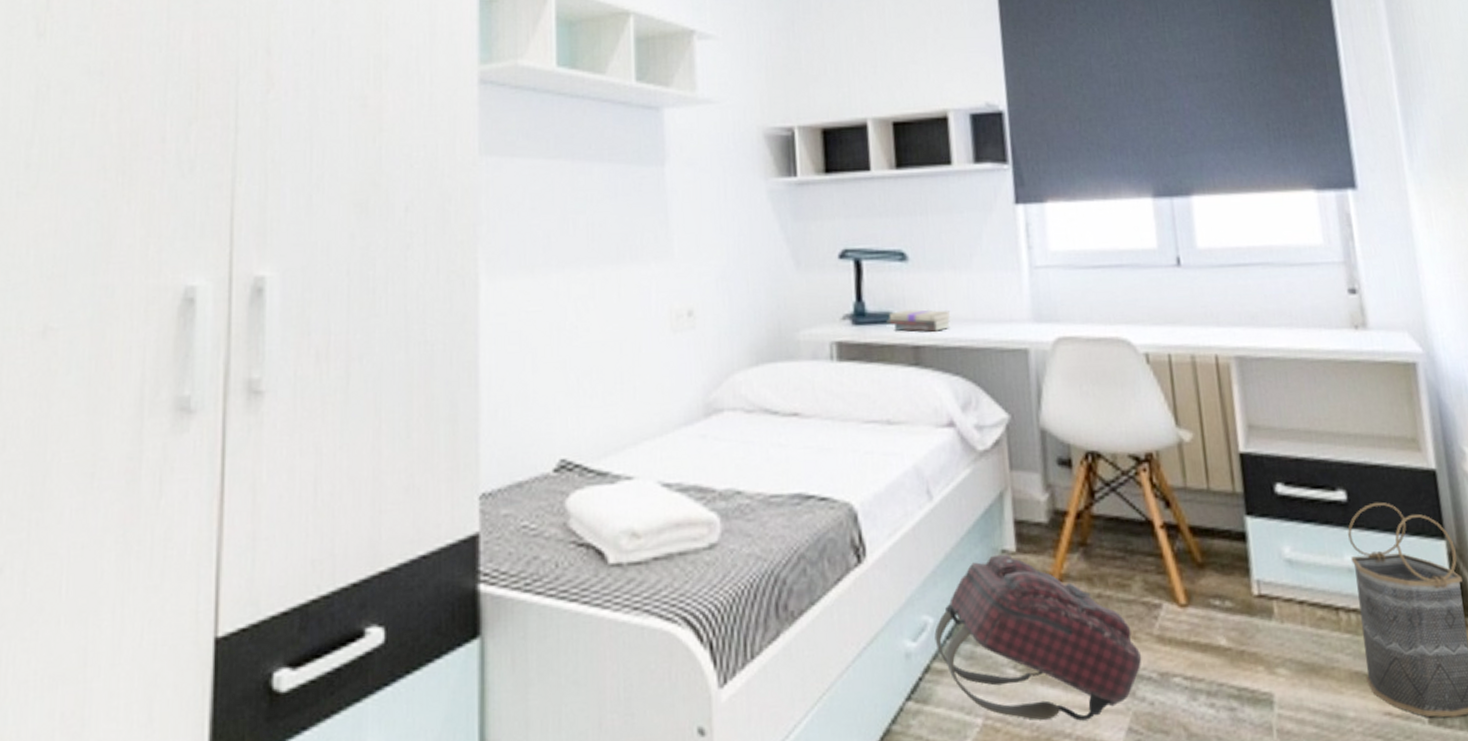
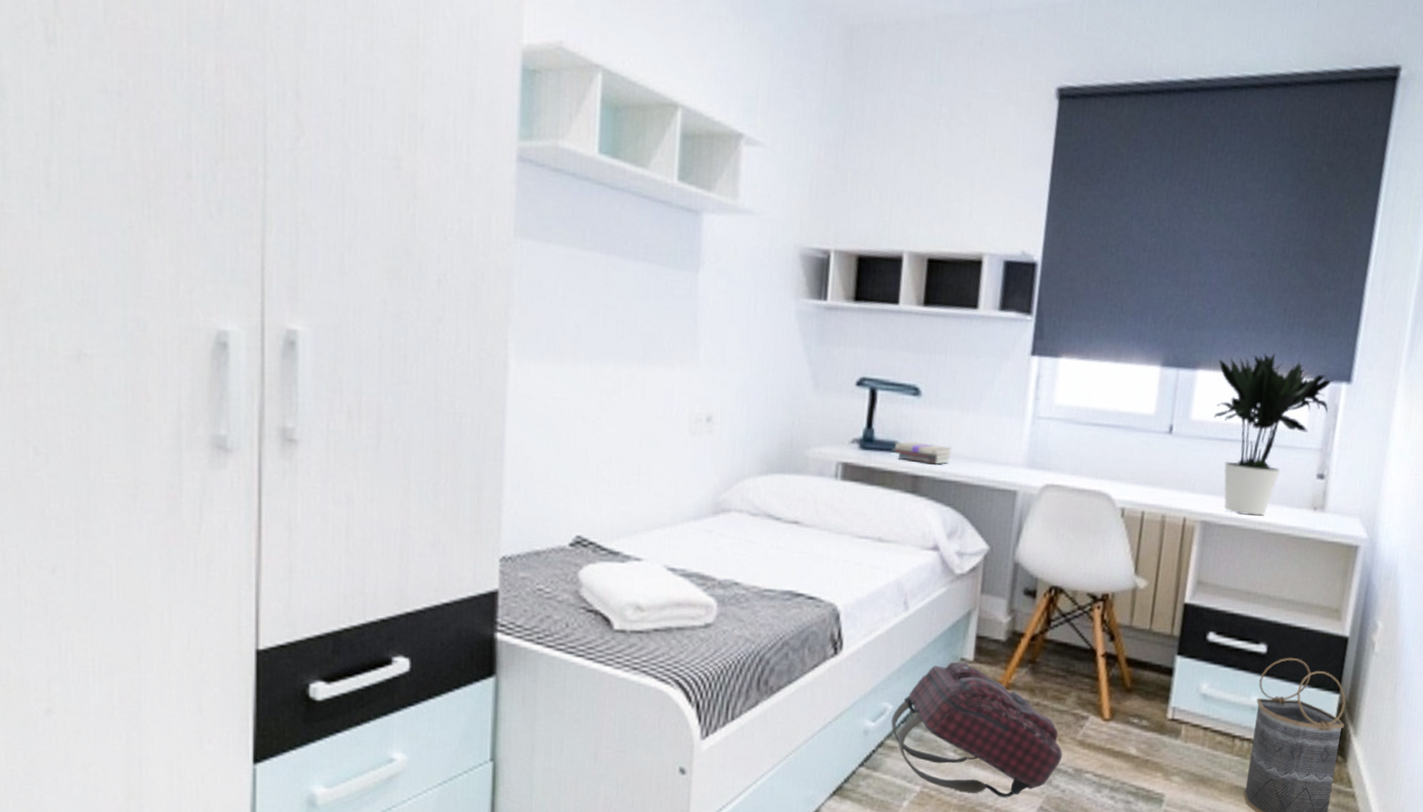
potted plant: none [1212,169,1340,344] -> present [1214,353,1335,517]

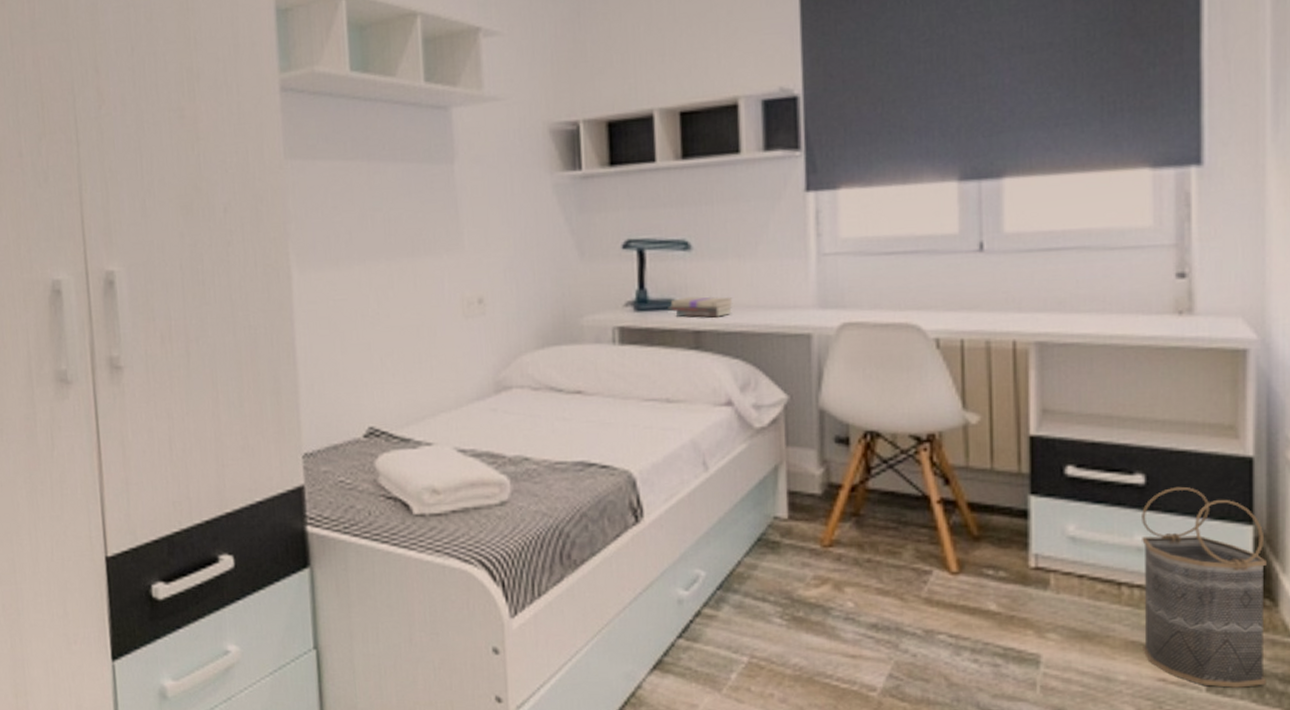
backpack: present [891,661,1063,797] -> none [706,520,908,665]
potted plant: present [1214,353,1335,517] -> none [1028,146,1180,330]

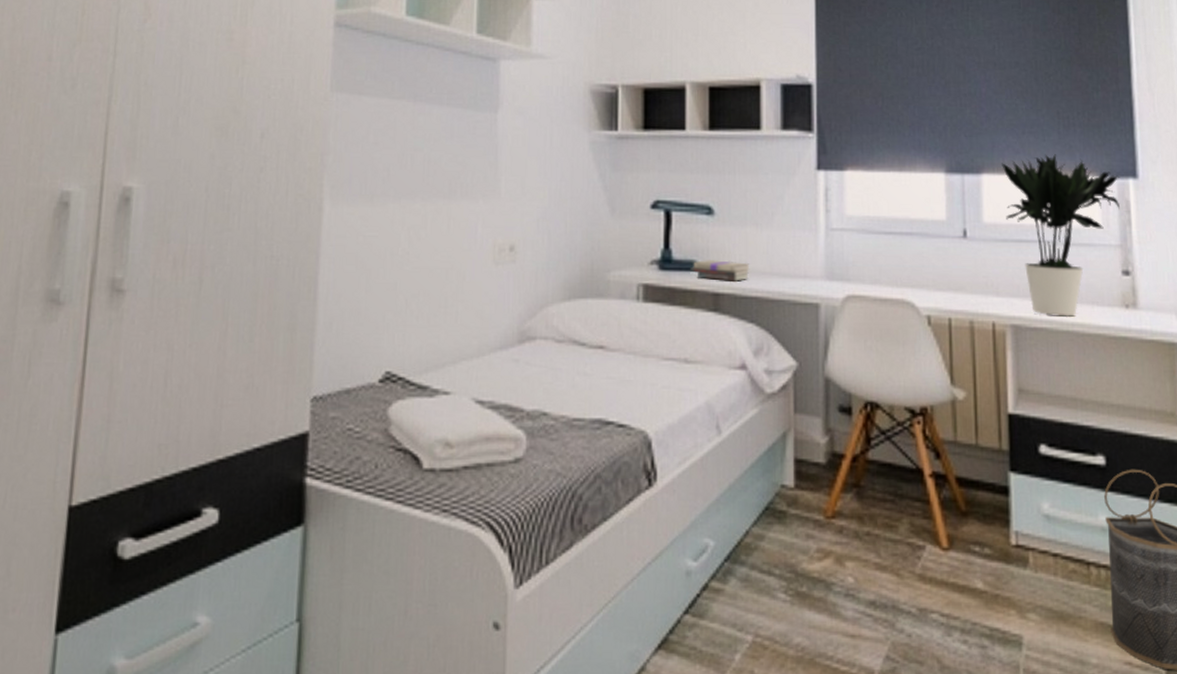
potted plant: none [1028,146,1180,330] -> present [1002,154,1120,318]

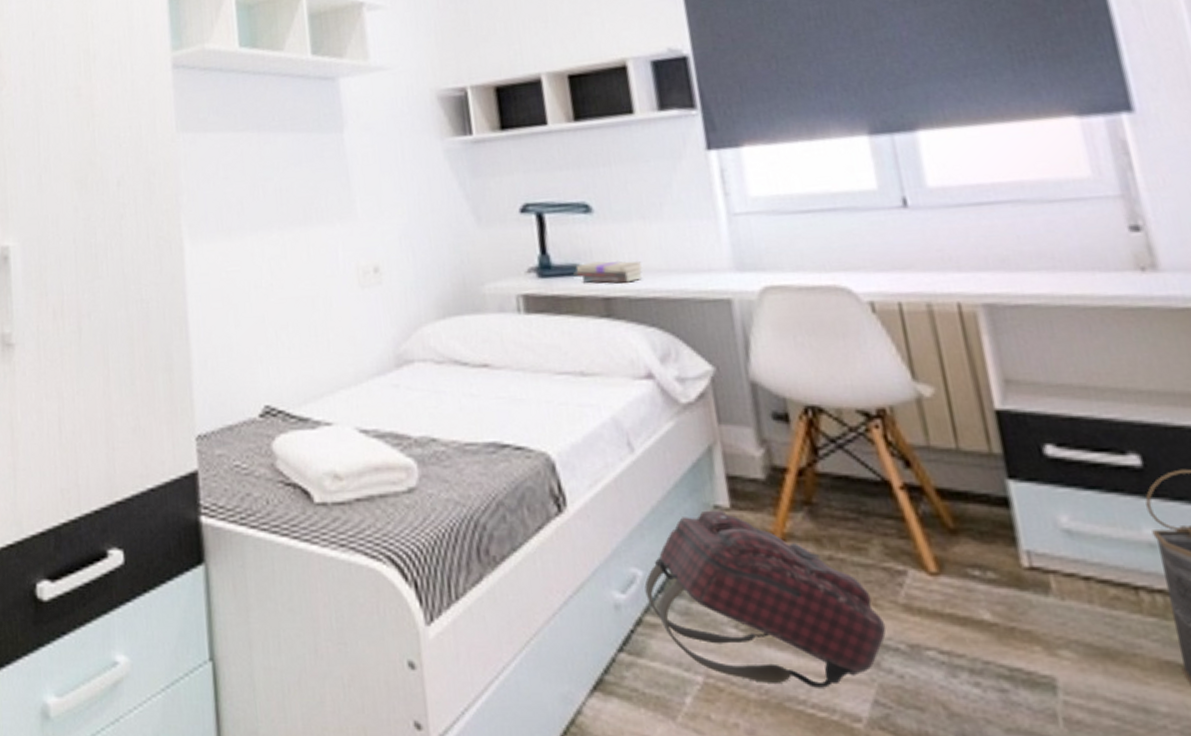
backpack: none [714,489,903,646] -> present [644,510,887,688]
potted plant: present [1002,154,1120,318] -> none [941,96,1114,290]

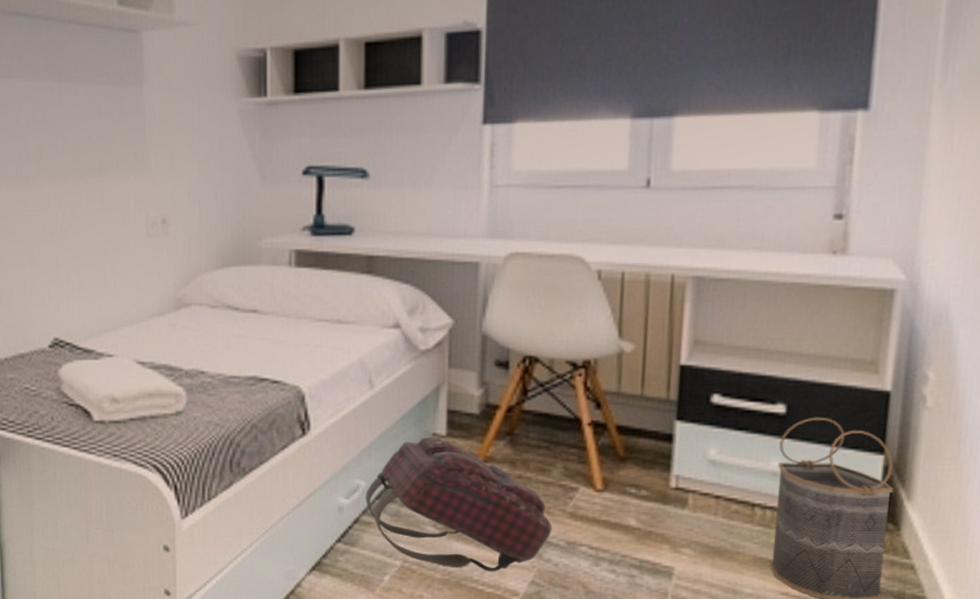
books: present [573,260,642,284] -> none [343,223,405,244]

